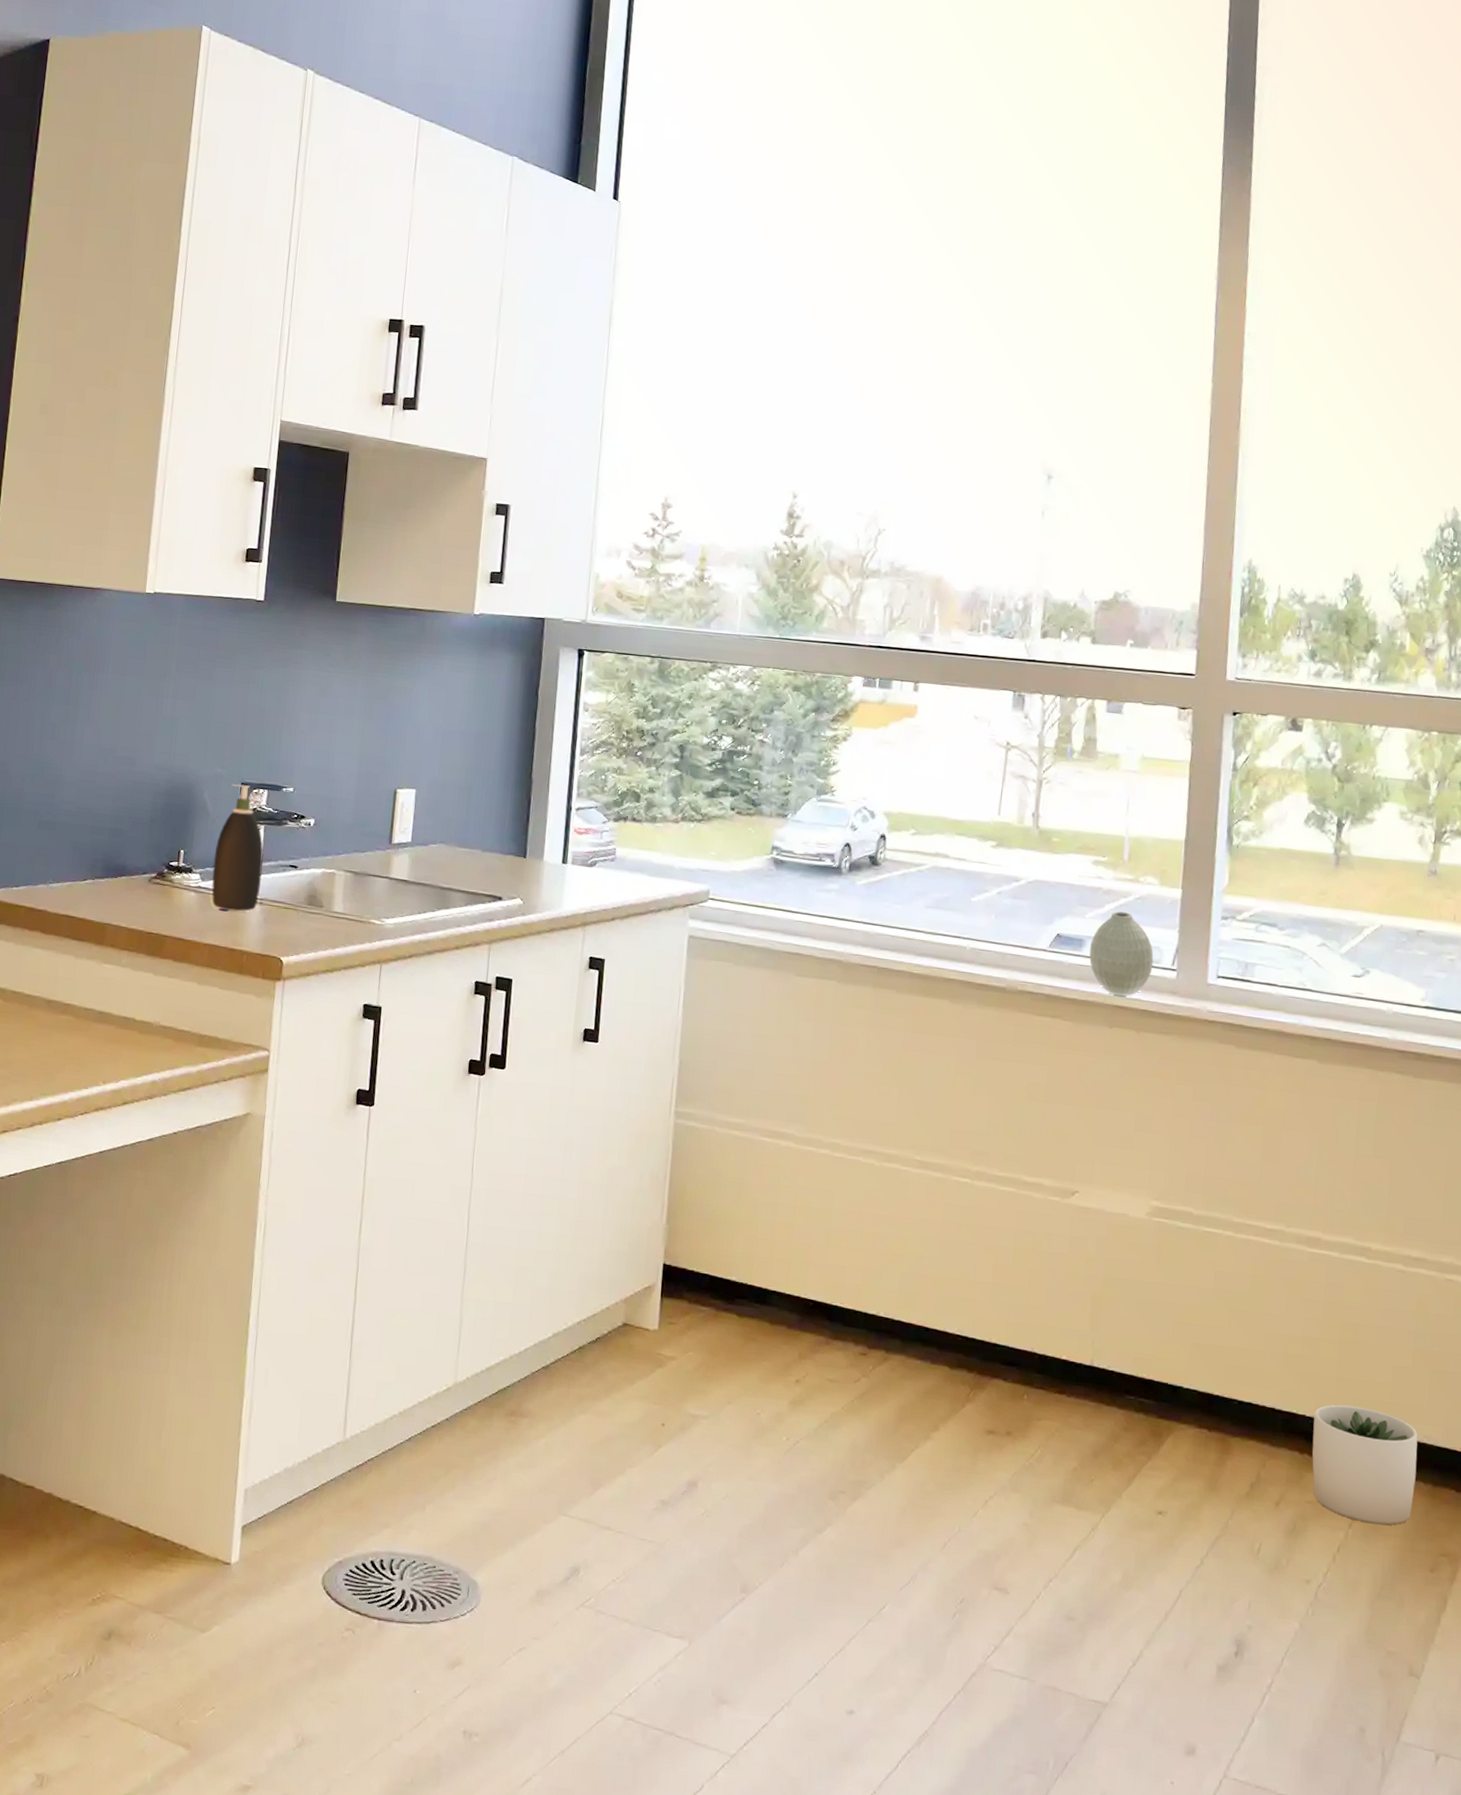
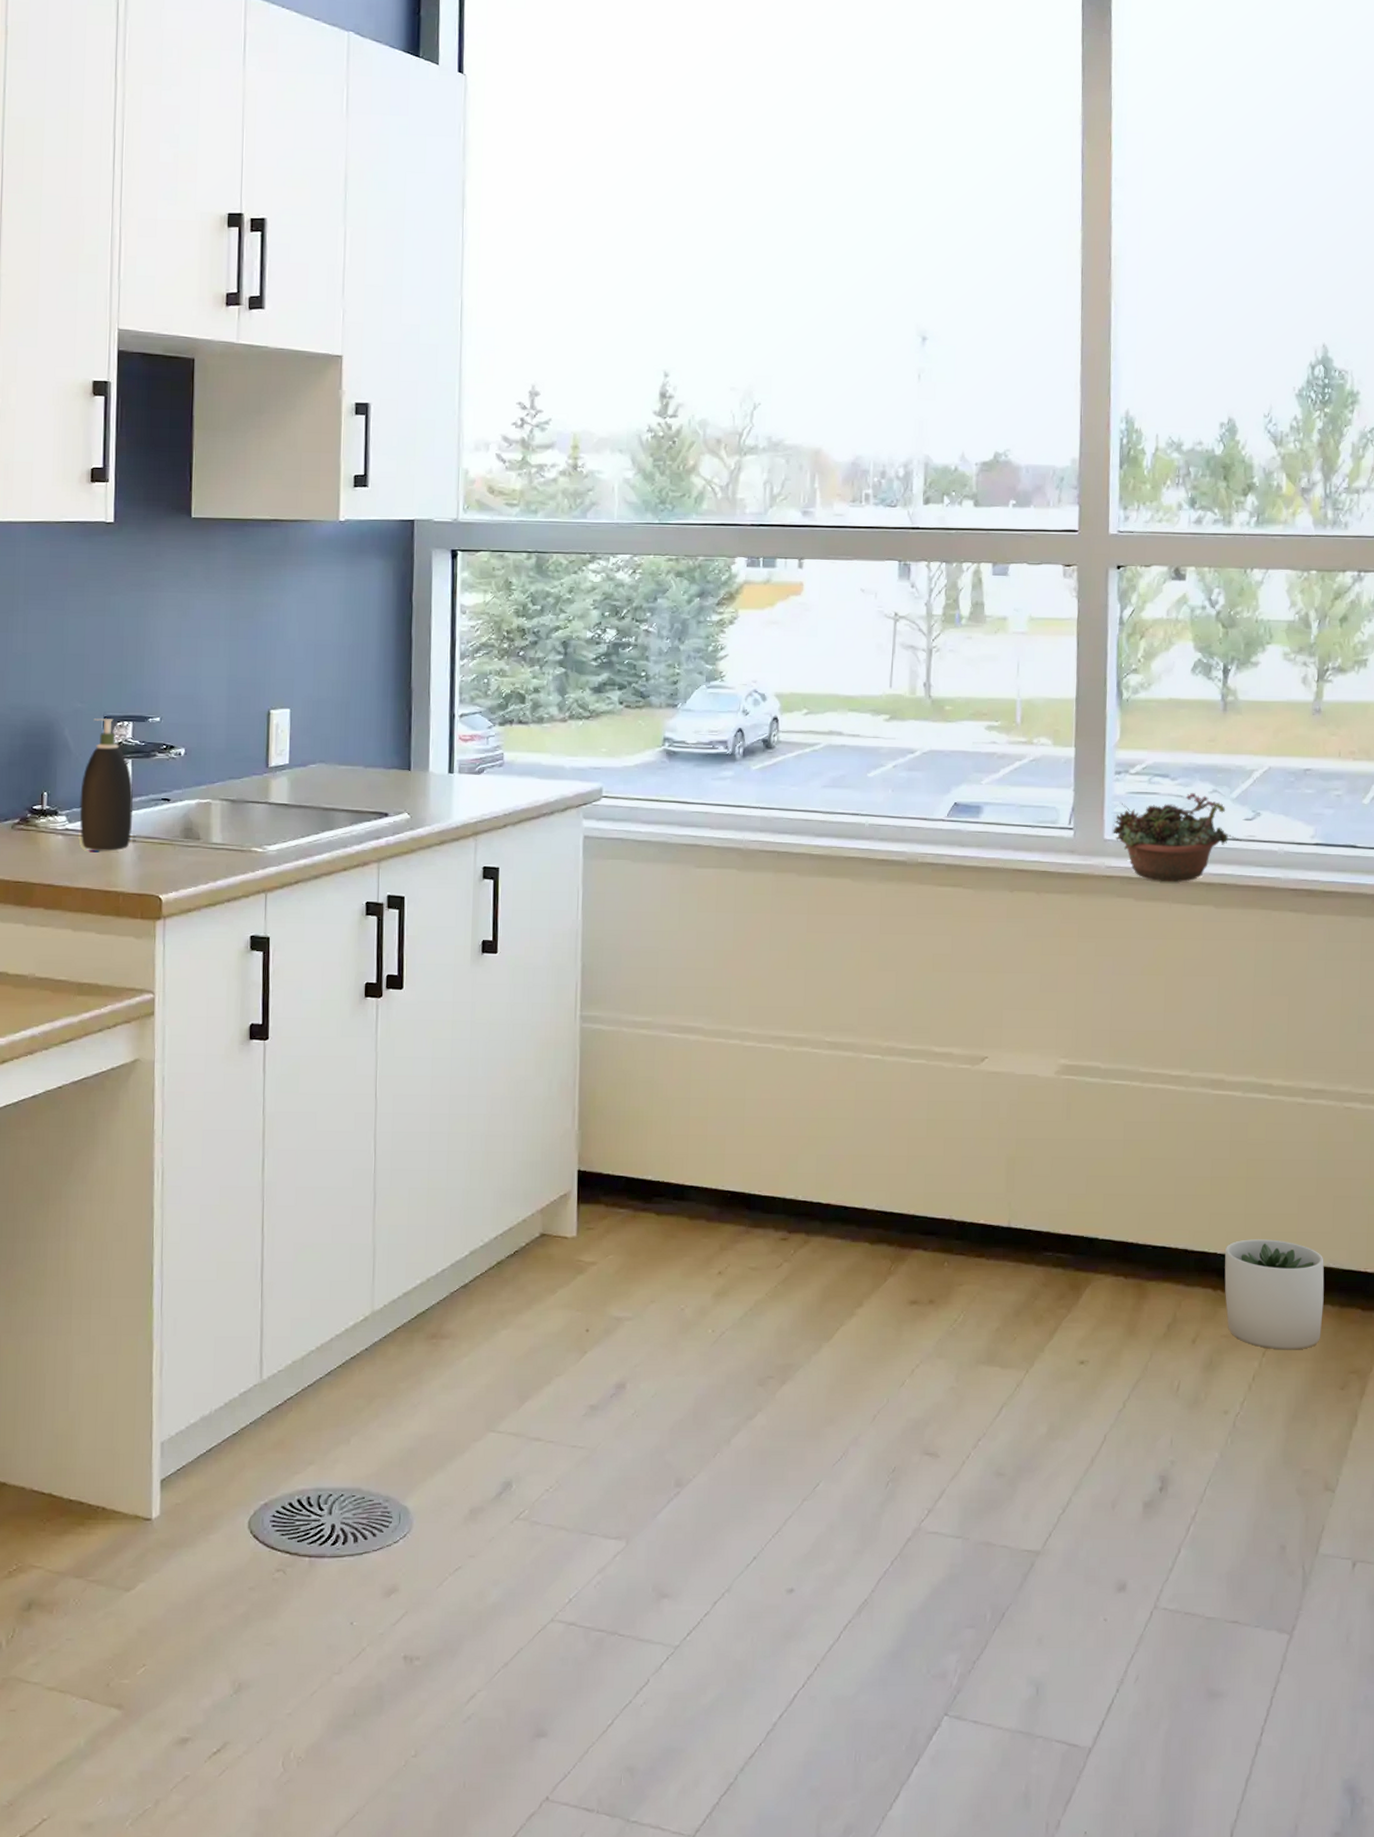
vase: present [1089,911,1154,996] -> none [987,775,1051,859]
succulent planter: none [1217,944,1349,1033] -> present [1113,793,1242,882]

